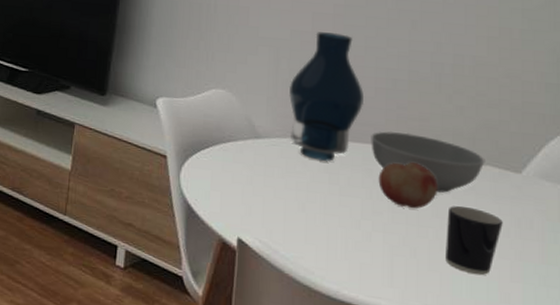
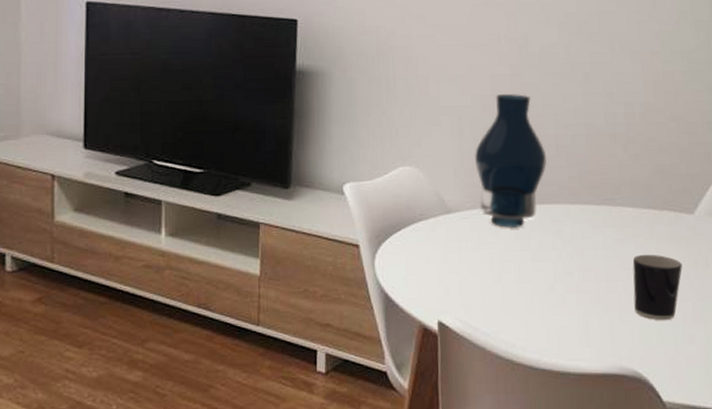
bowl: present [371,131,485,193] -> none [556,187,662,244]
fruit: present [378,161,438,209] -> none [566,216,622,264]

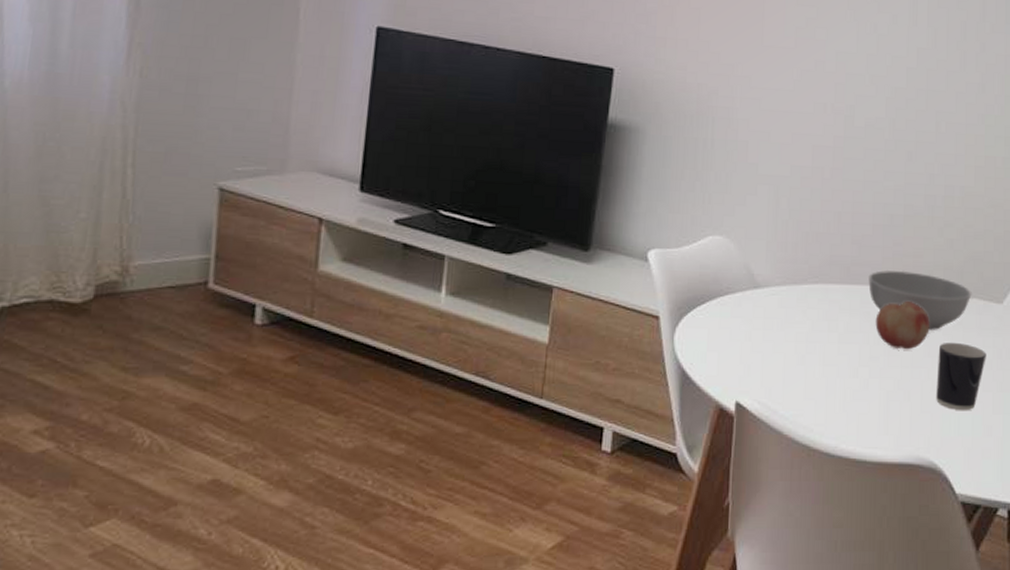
vase: present [474,94,548,229] -> none [788,166,863,308]
bowl: none [556,187,662,244] -> present [868,270,972,330]
fruit: none [566,216,622,264] -> present [875,300,930,350]

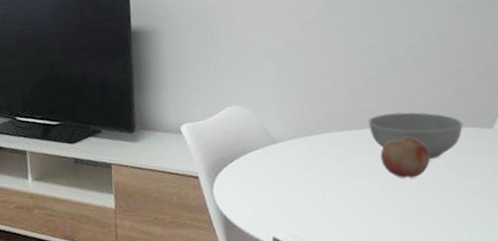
mug: present [936,342,986,410] -> none [441,166,487,224]

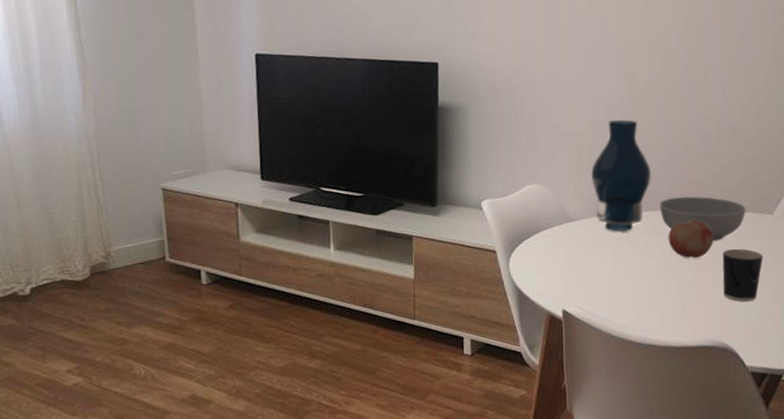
vase: none [292,35,358,153] -> present [590,120,652,232]
mug: none [441,166,487,224] -> present [722,248,763,302]

